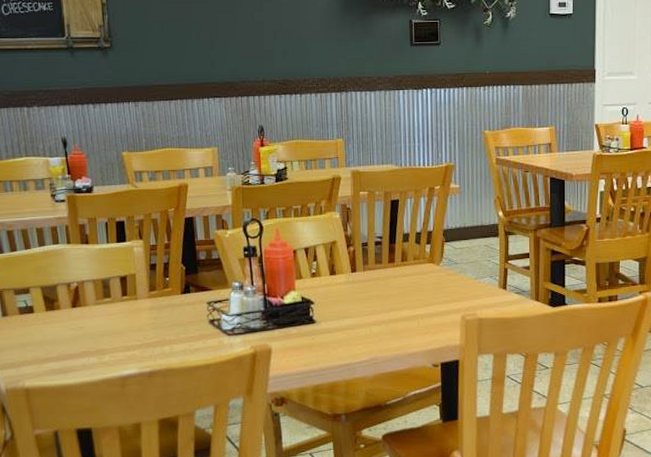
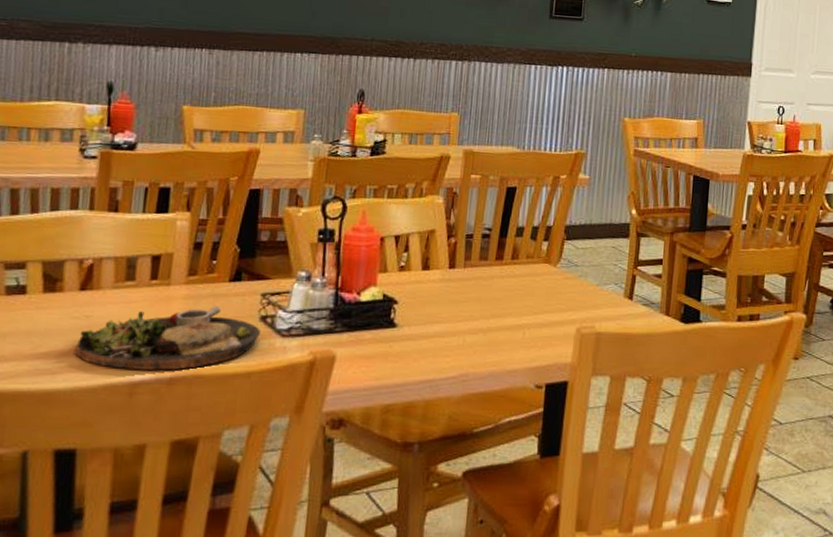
dinner plate: none [76,313,211,366] -> present [73,305,260,370]

